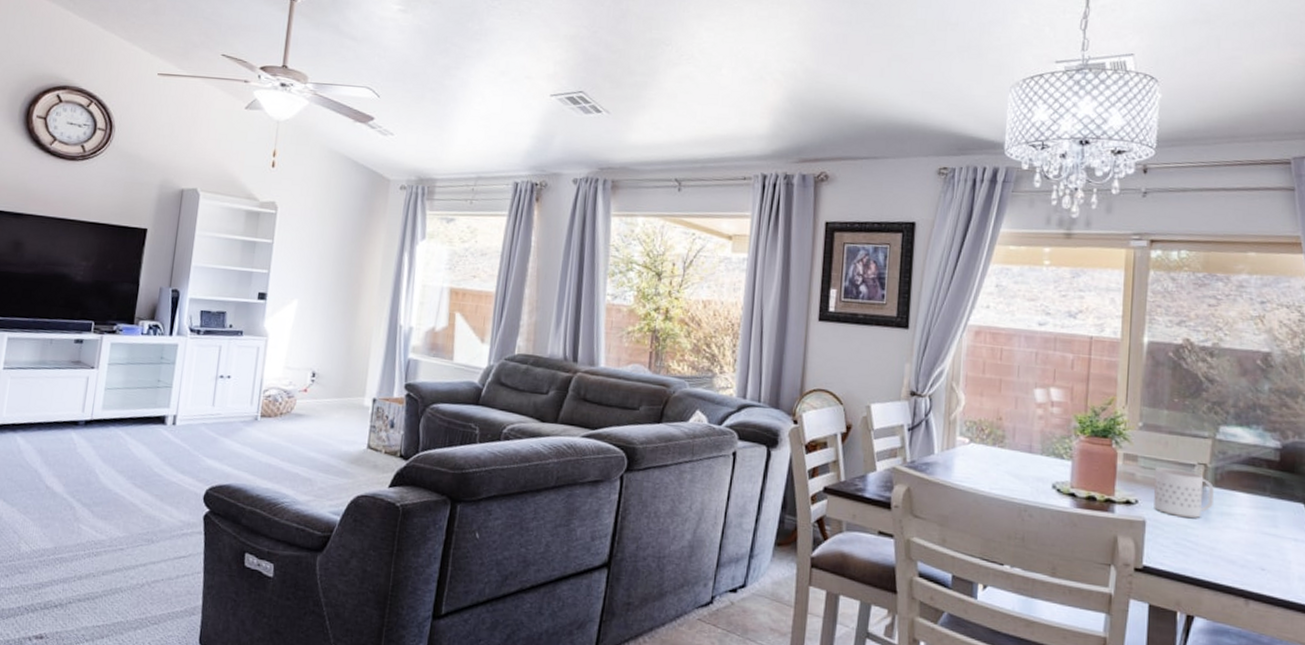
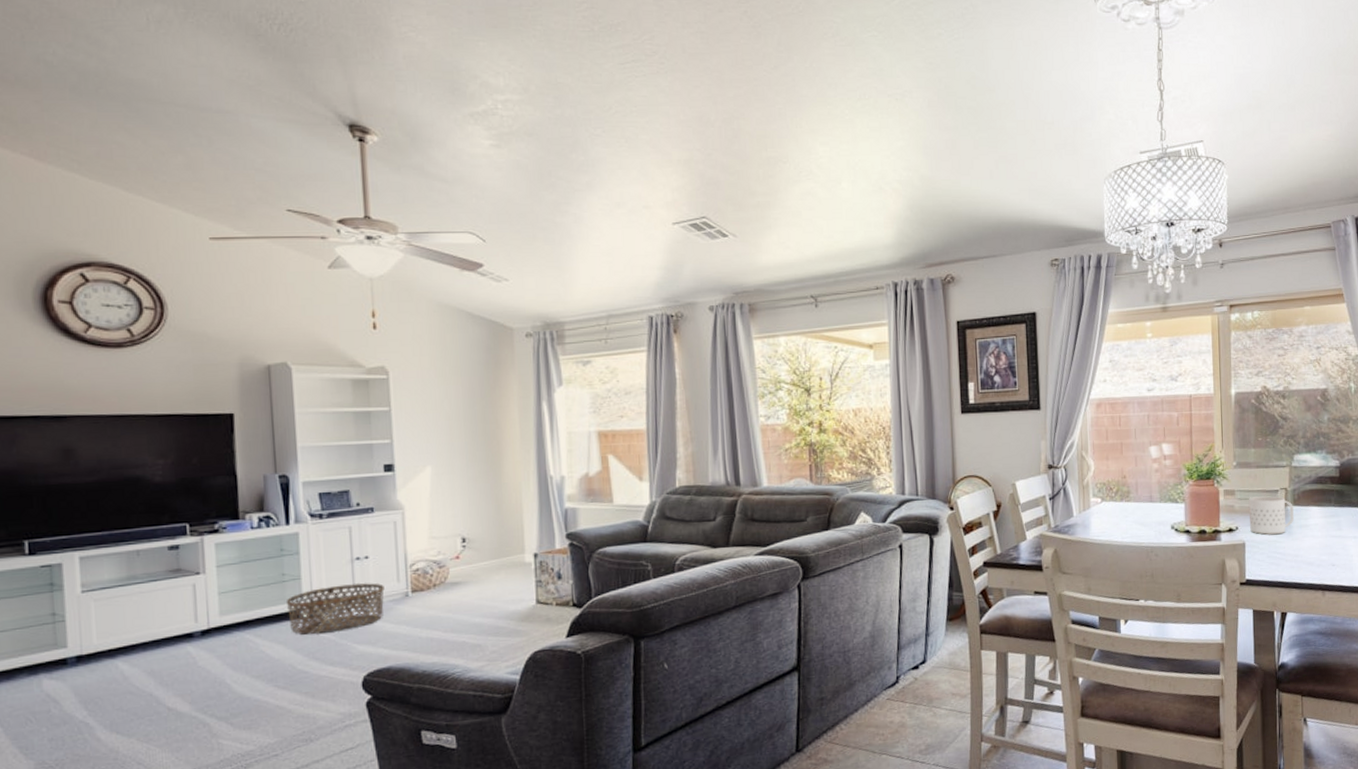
basket: none [155,399,239,442] -> present [285,583,384,635]

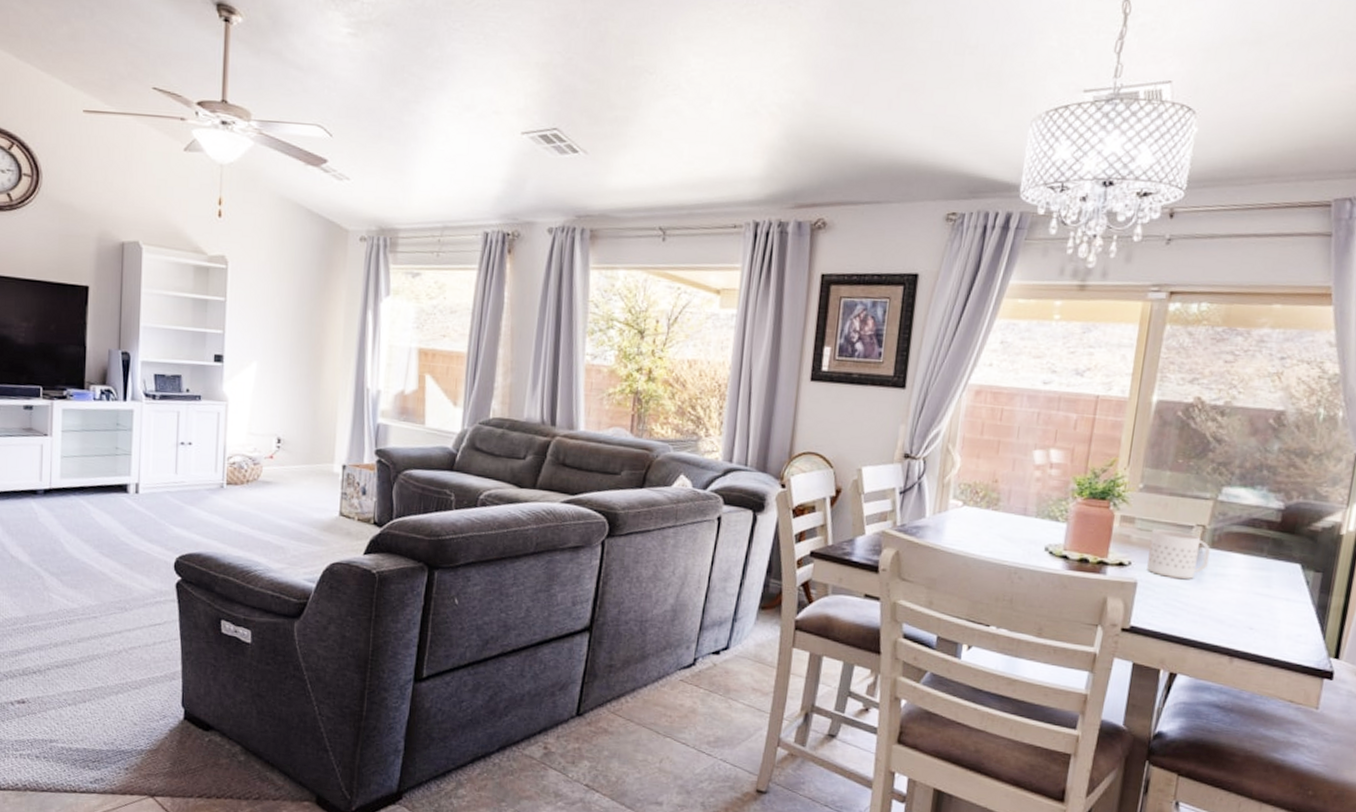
basket: present [285,583,384,635] -> none [116,466,203,511]

